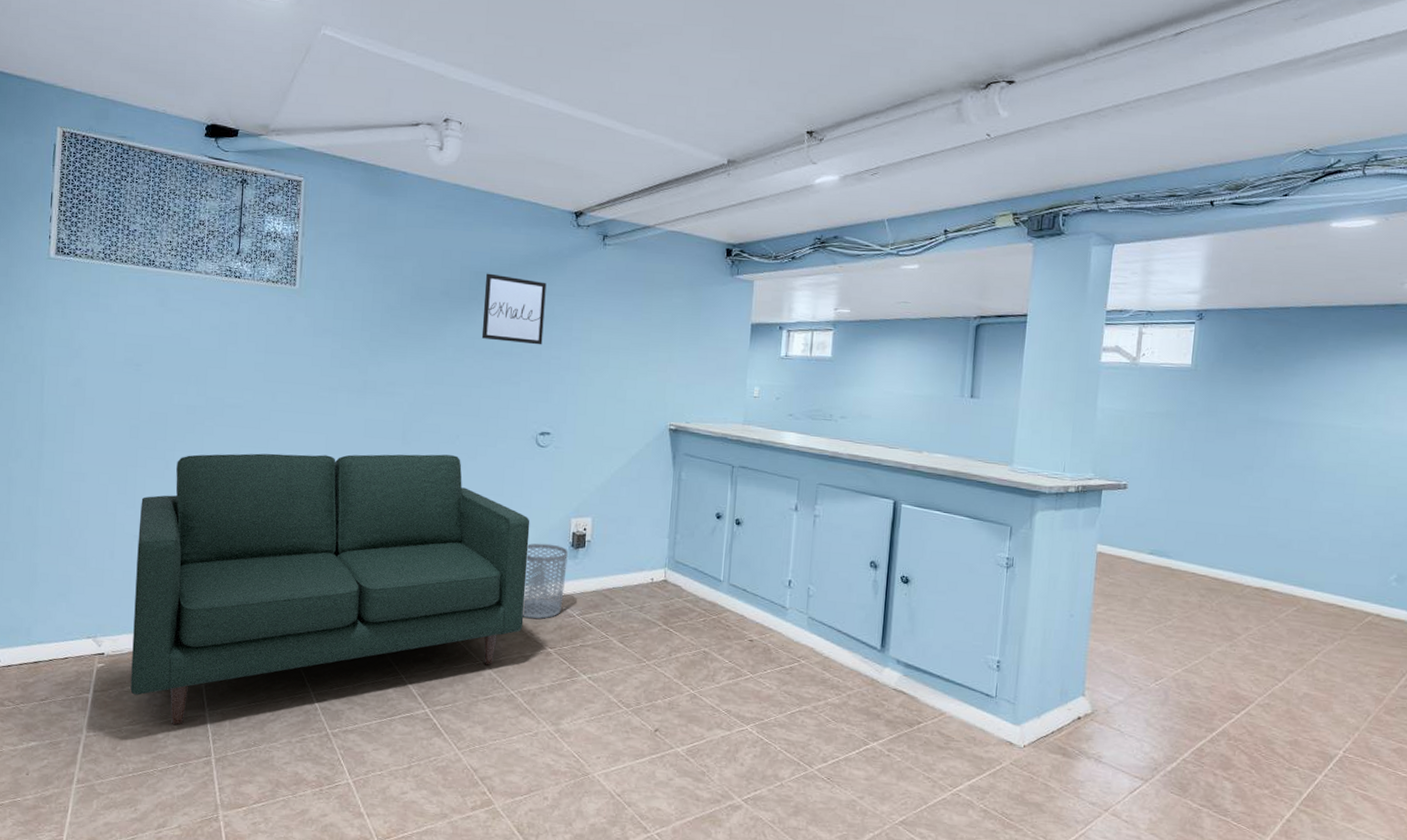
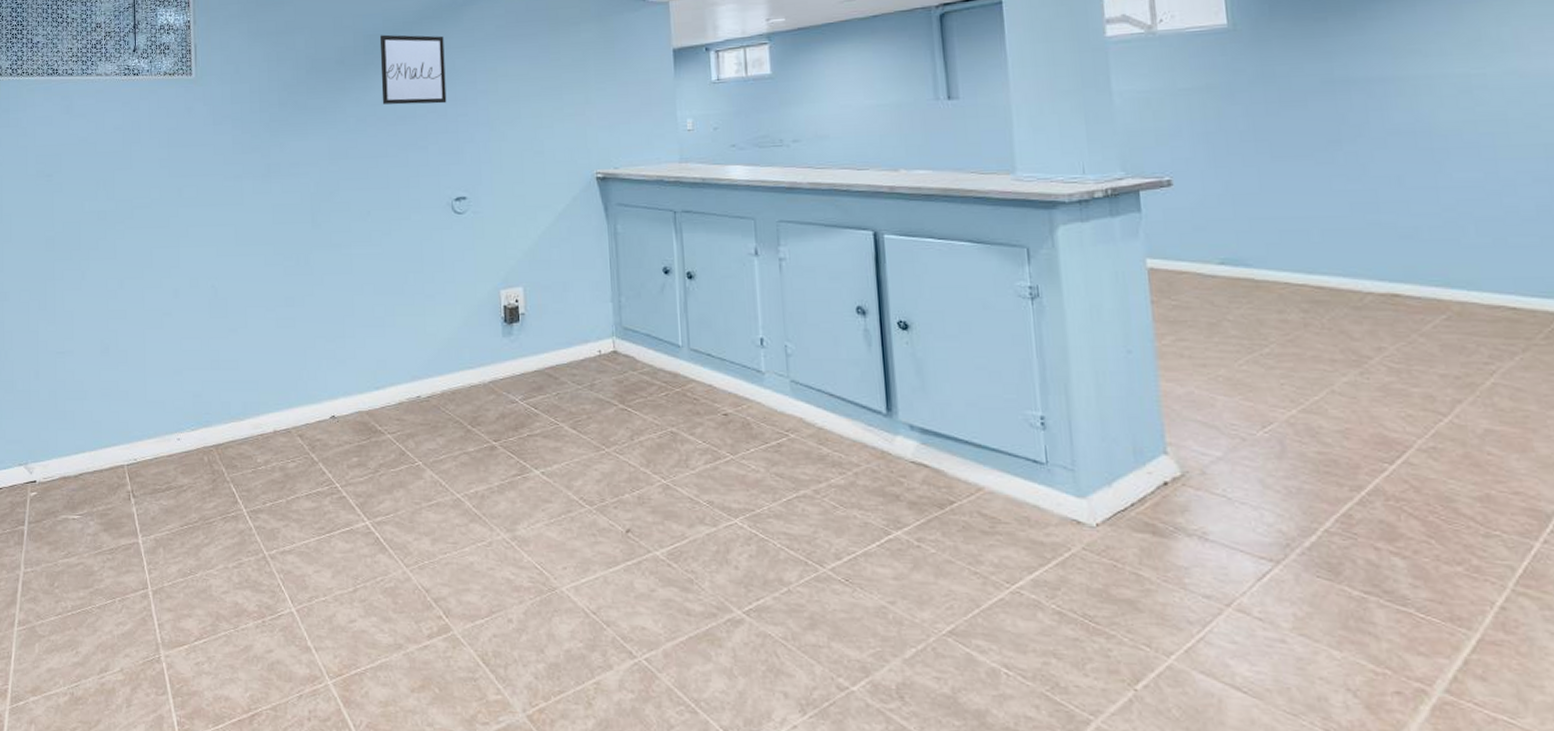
sofa: present [130,453,530,725] -> none [60,233,462,555]
waste bin: present [523,543,569,619] -> none [456,321,503,409]

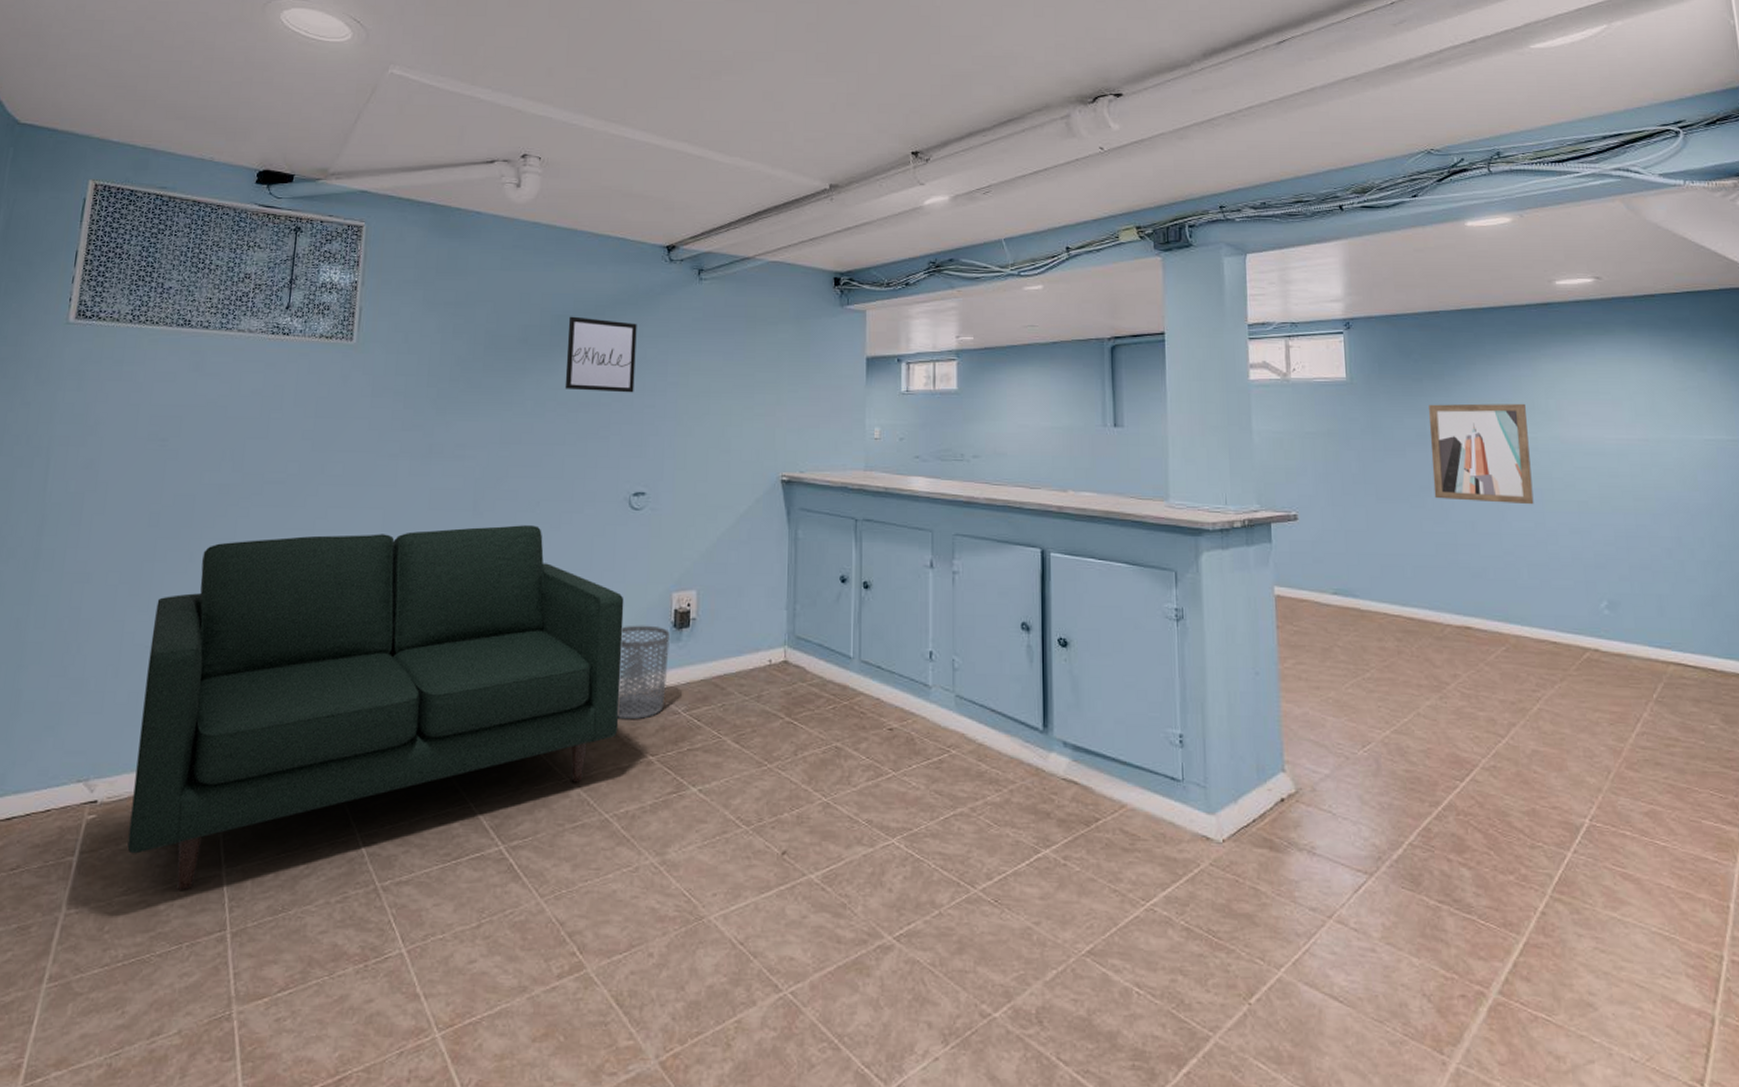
sofa: none [60,233,462,555] -> present [127,525,624,890]
waste bin: none [456,321,503,409] -> present [617,625,671,720]
wall art: none [1337,34,1483,153] -> present [1429,403,1534,505]

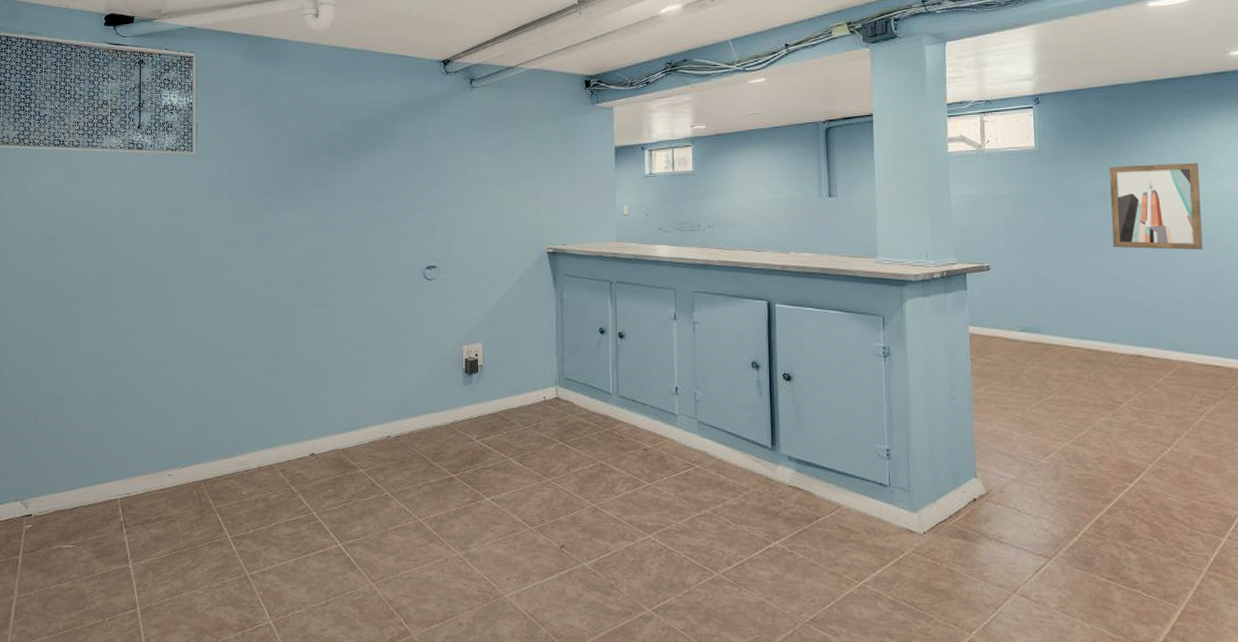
sofa: present [127,525,624,890] -> none [57,295,426,579]
wall art: present [564,316,637,393] -> none [365,123,422,185]
waste bin: present [617,625,671,720] -> none [423,372,463,446]

